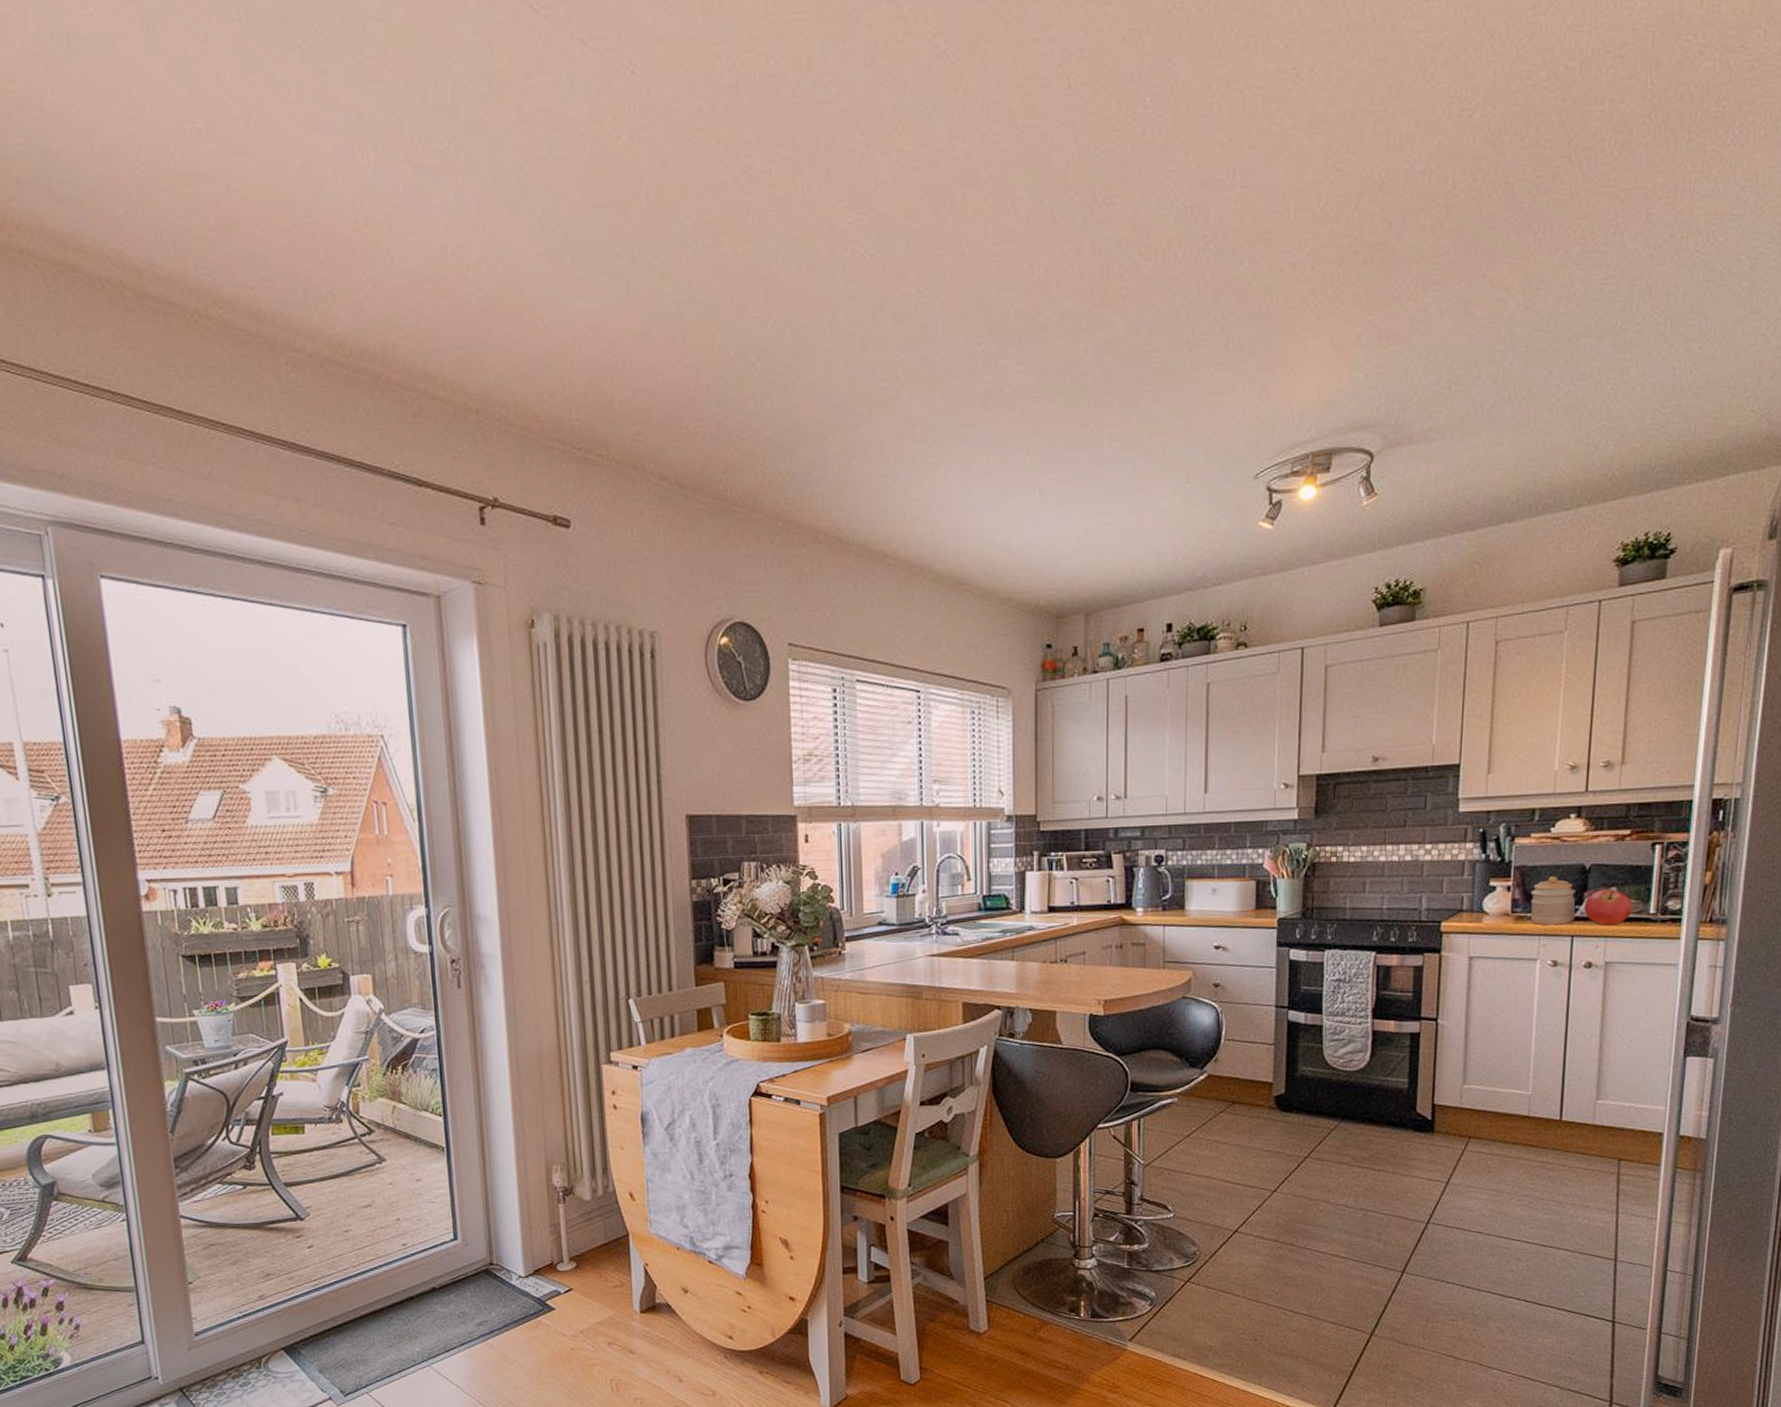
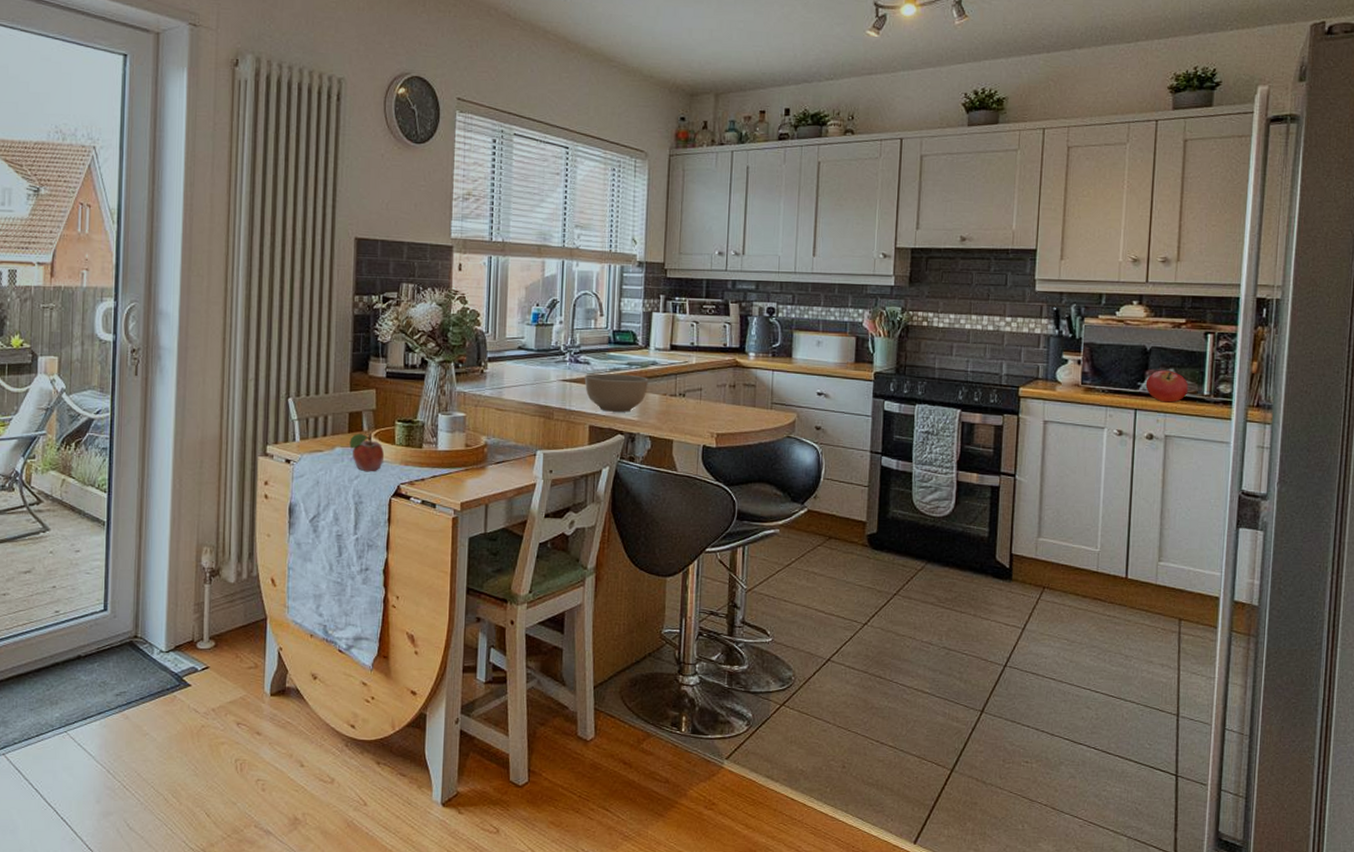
fruit: none [700,1031,740,1072] -> present [349,434,385,472]
bowl: none [954,943,1025,986] -> present [584,373,648,412]
jar: present [1530,875,1576,926] -> none [1098,354,1139,399]

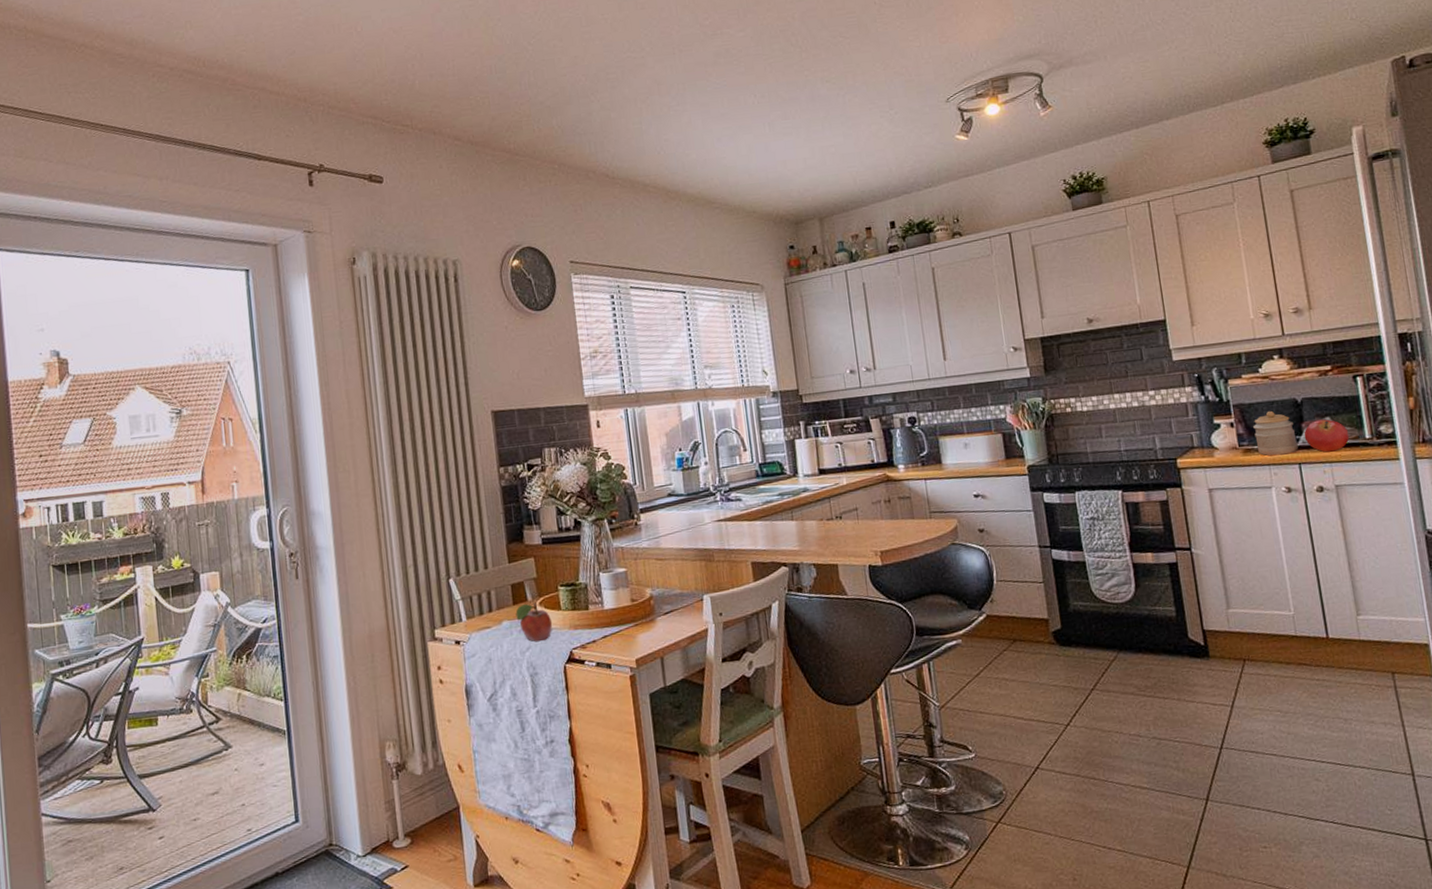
bowl: present [584,373,648,412] -> none [738,505,803,546]
jar: none [1098,354,1139,399] -> present [1252,410,1299,456]

